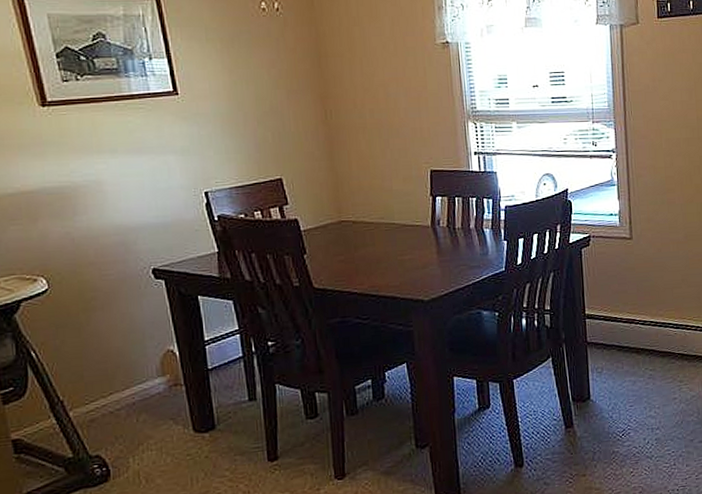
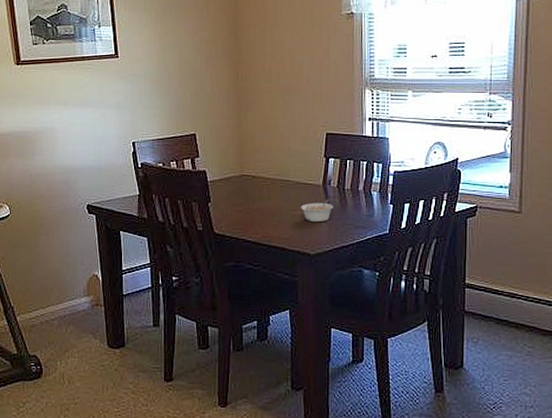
legume: none [409,240,445,266] -> present [300,199,334,223]

